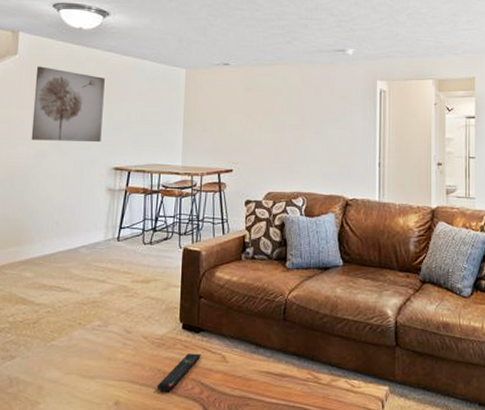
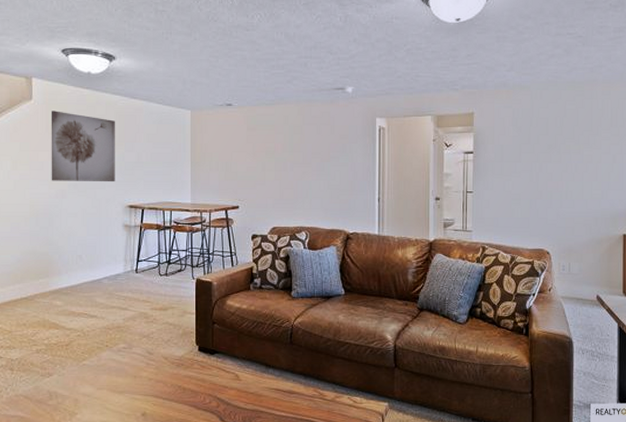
remote control: present [156,353,201,392] -> none [178,372,216,405]

